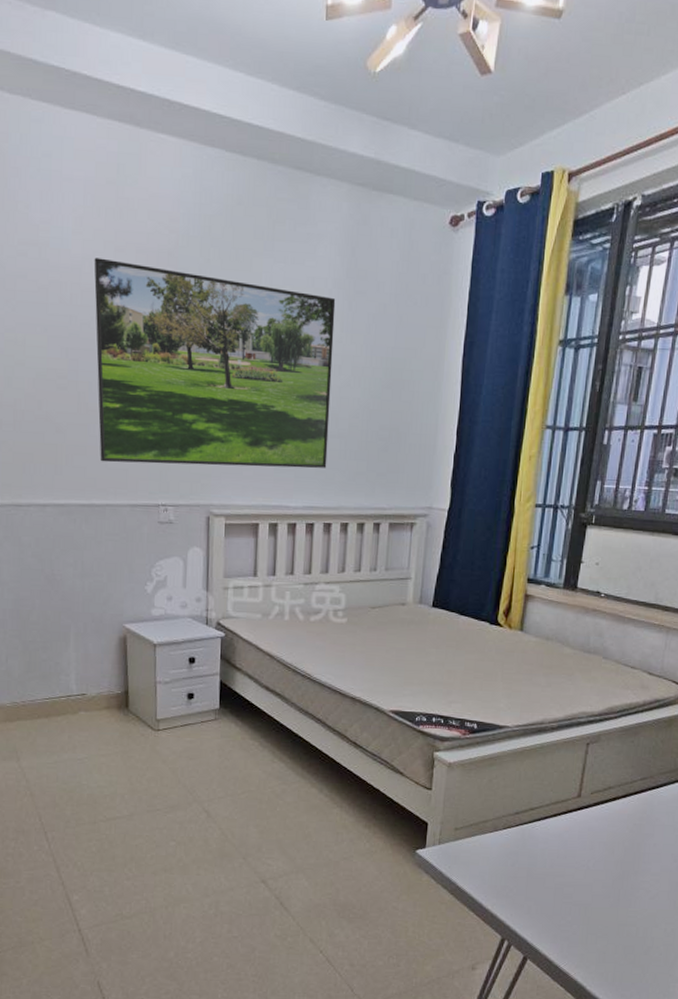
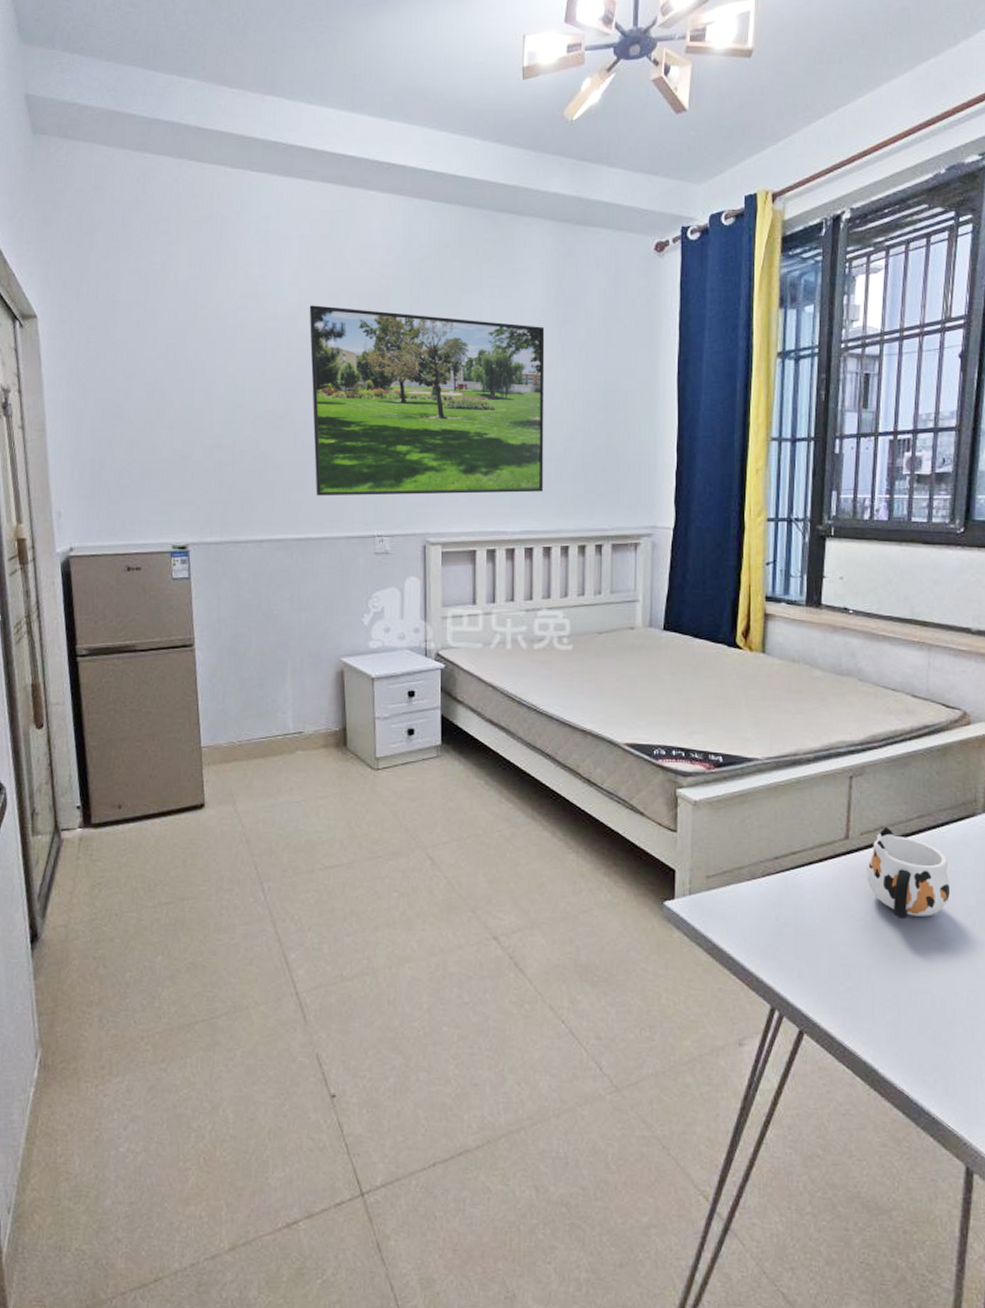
mug: none [592,787,662,865] -> present [866,826,950,919]

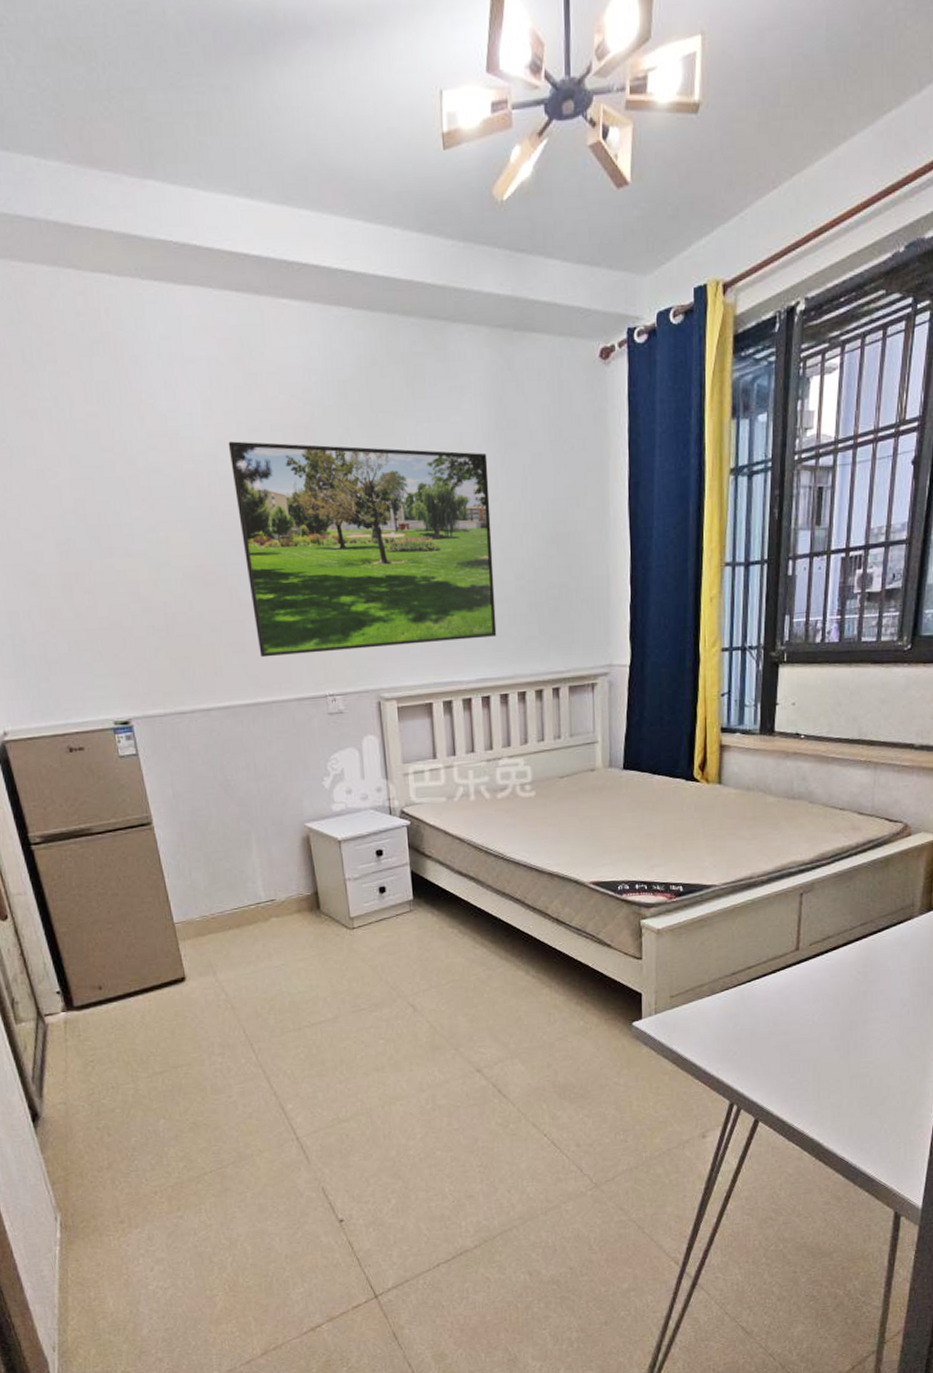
mug: present [866,826,950,919] -> none [815,936,888,1016]

